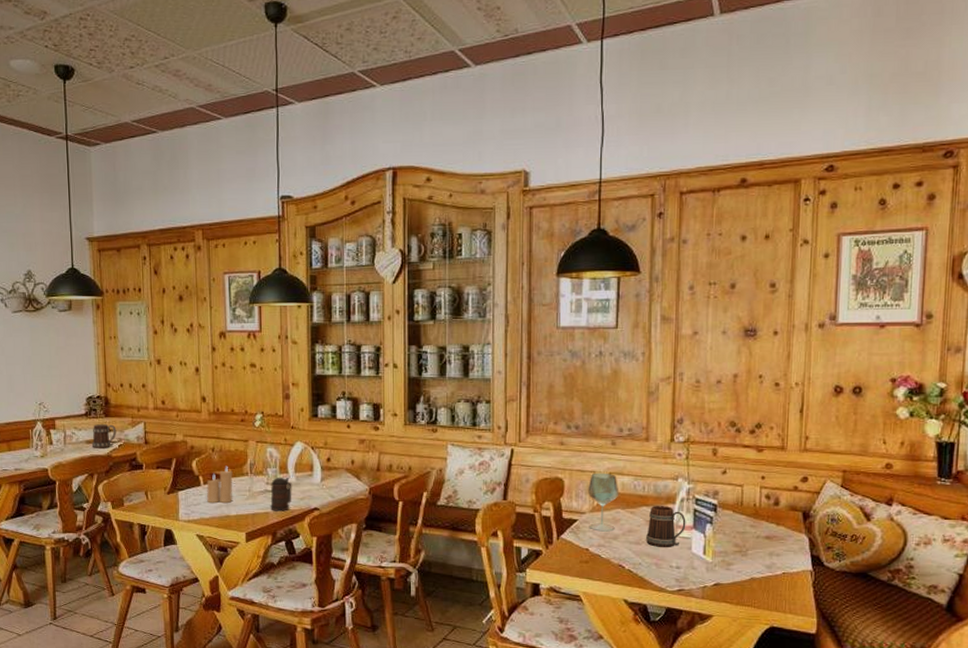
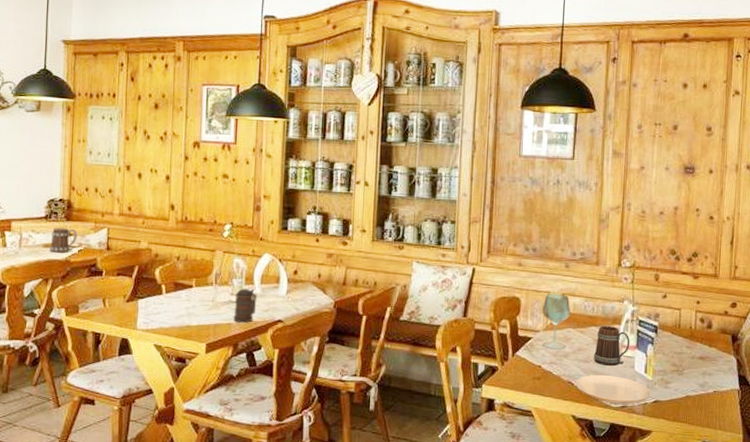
candle: present [206,466,233,504] -> none [167,275,197,314]
plate: none [627,556,711,587] -> present [575,374,651,404]

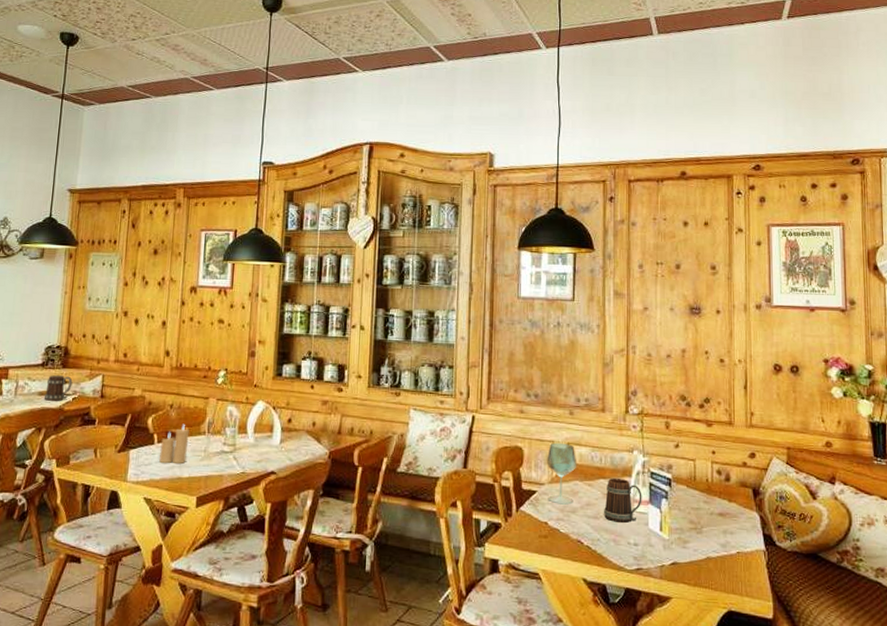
candle: none [167,275,197,314] -> present [158,423,190,465]
beer mug: present [233,288,257,323] -> none [225,437,250,475]
plate: present [575,374,651,404] -> none [585,532,668,566]

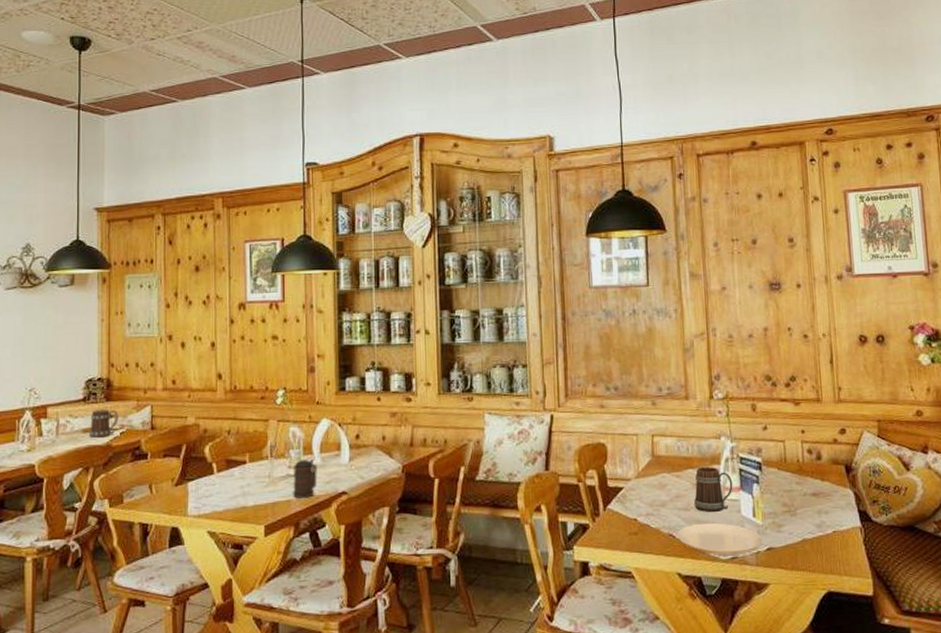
candle: present [158,423,190,465] -> none [220,449,251,494]
beer mug: none [225,437,250,475] -> present [293,458,317,499]
wine glass: present [546,442,577,505] -> none [630,435,664,499]
plate: none [585,532,668,566] -> present [677,522,763,555]

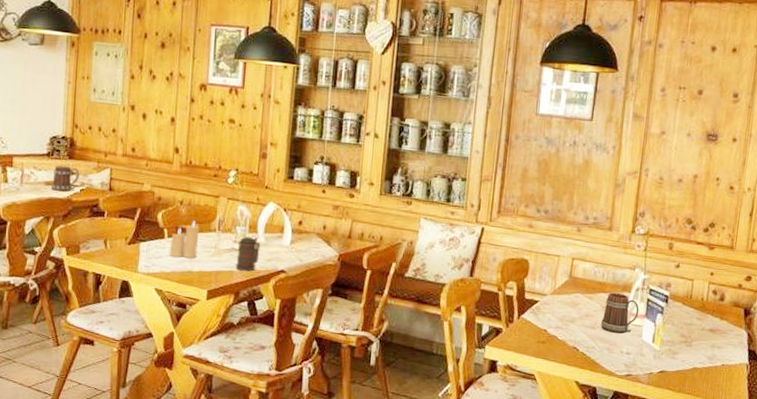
candle: none [220,449,251,494] -> present [169,220,200,259]
plate: present [677,522,763,555] -> none [580,341,658,373]

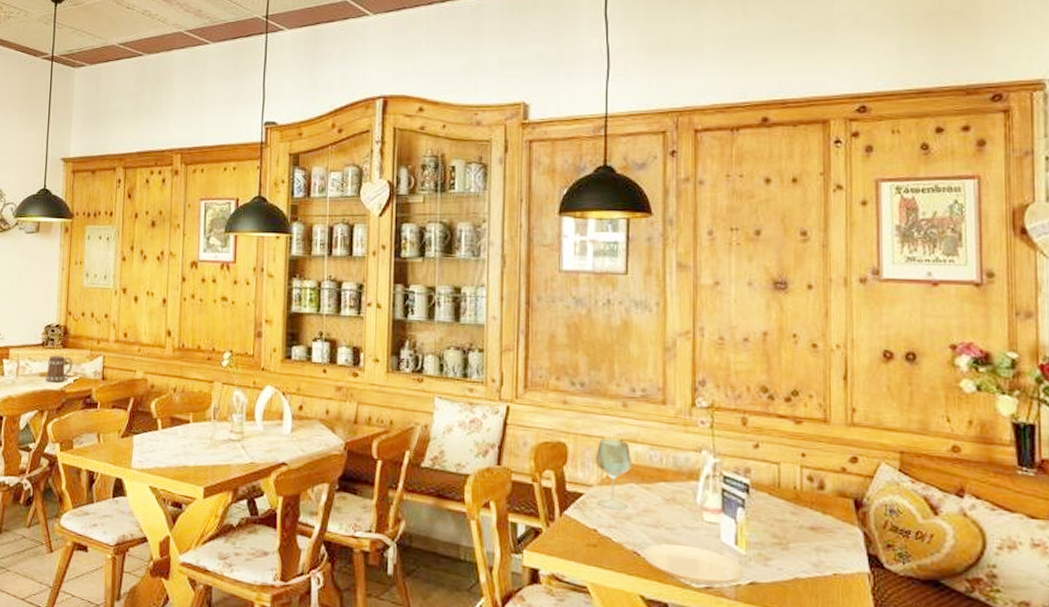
candle: present [169,220,200,259] -> none [163,409,194,452]
beer mug: present [236,236,261,271] -> none [233,425,259,465]
wine glass: none [549,257,581,315] -> present [594,438,633,510]
plate: none [580,341,658,373] -> present [643,543,746,585]
beer mug: present [601,292,639,335] -> none [665,481,713,535]

